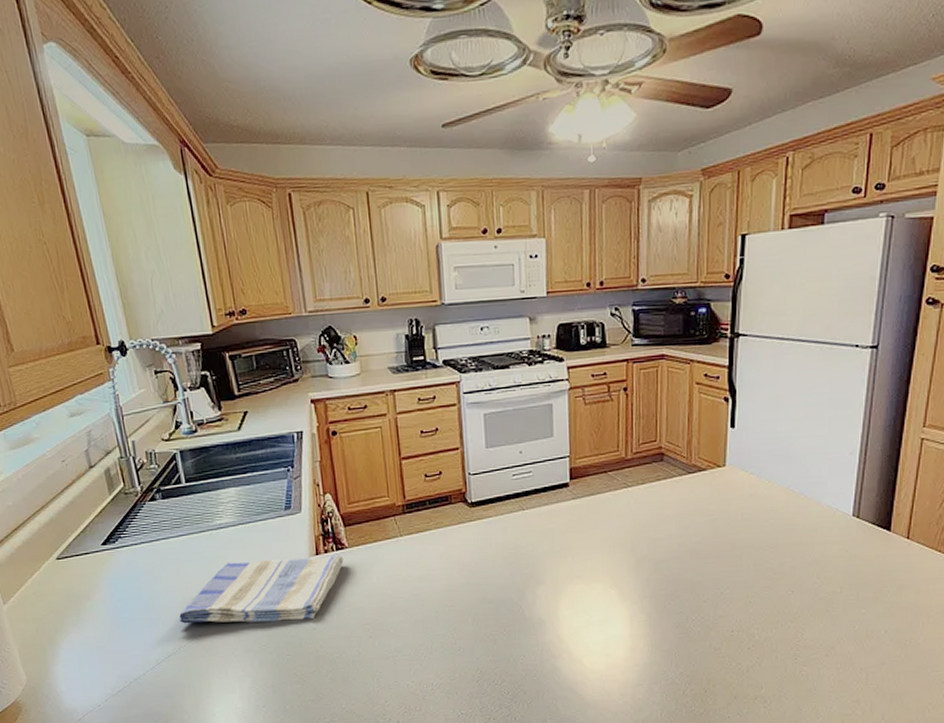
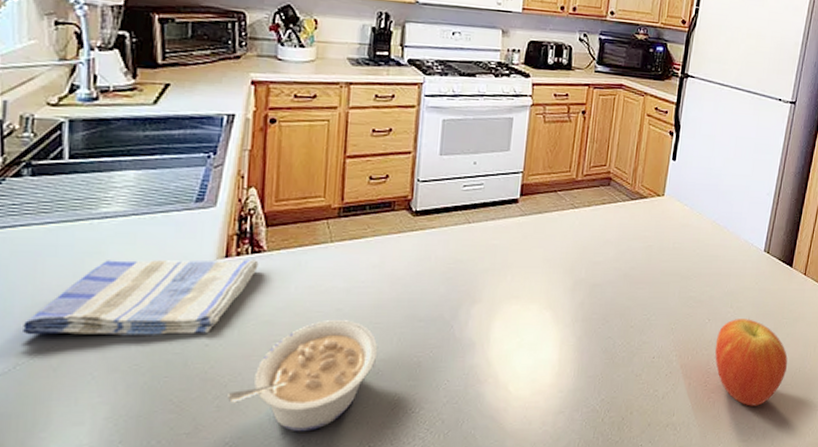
legume: none [338,604,456,700] -> present [227,320,377,432]
fruit: none [802,589,894,680] -> present [715,319,788,406]

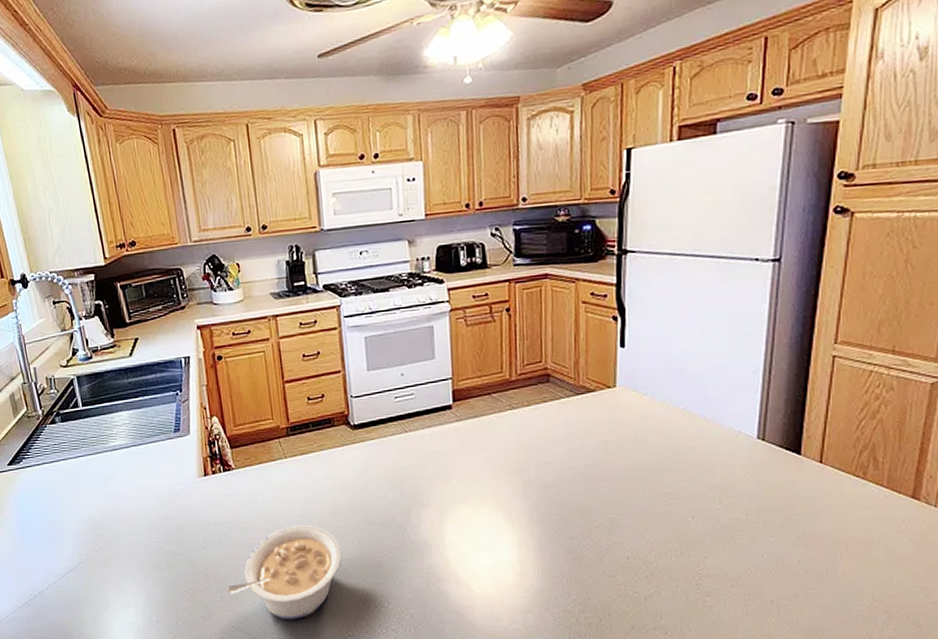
dish towel: present [23,260,259,336] -> none [78,477,231,541]
fruit: present [715,319,788,406] -> none [704,515,807,612]

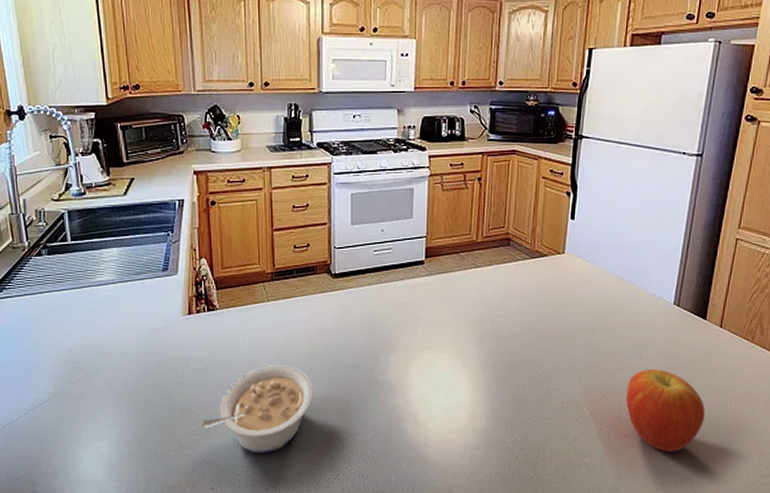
fruit: none [704,515,807,612] -> present [625,369,705,452]

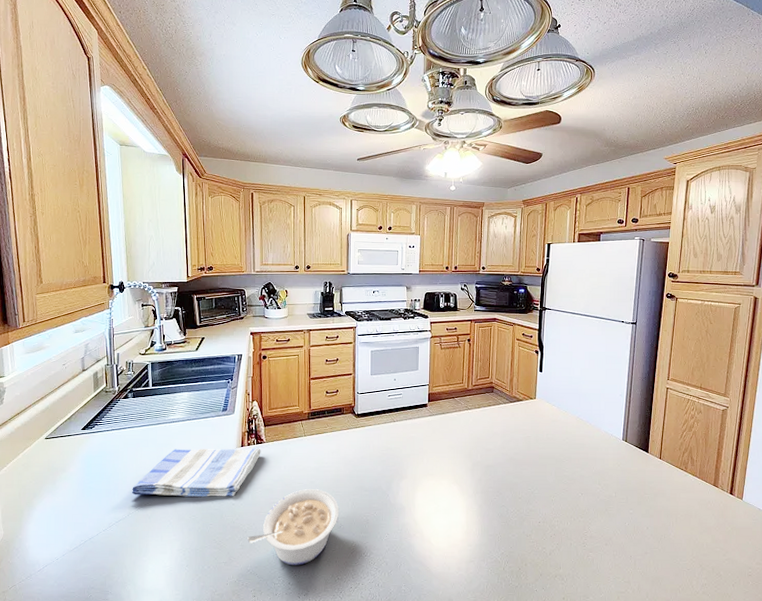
dish towel: none [56,316,214,375] -> present [132,448,261,497]
fruit: present [625,369,705,452] -> none [589,494,653,564]

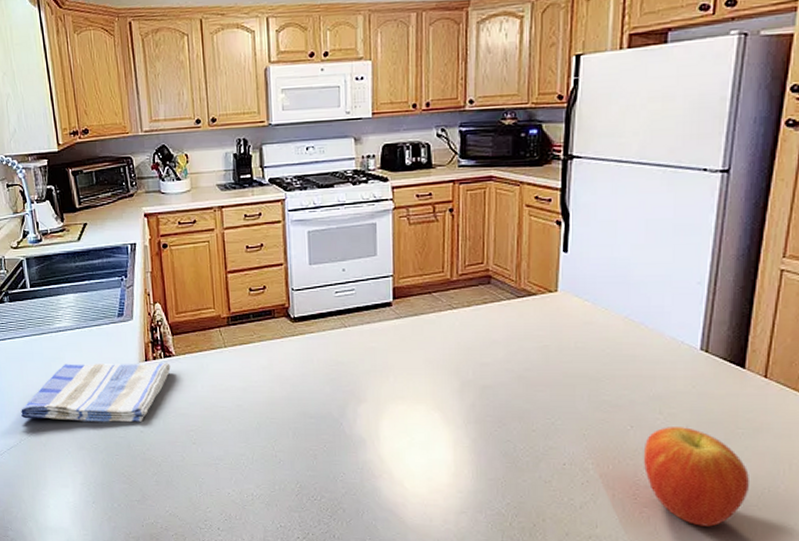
legume: present [247,489,339,566] -> none [162,415,276,508]
fruit: none [589,494,653,564] -> present [643,427,749,527]

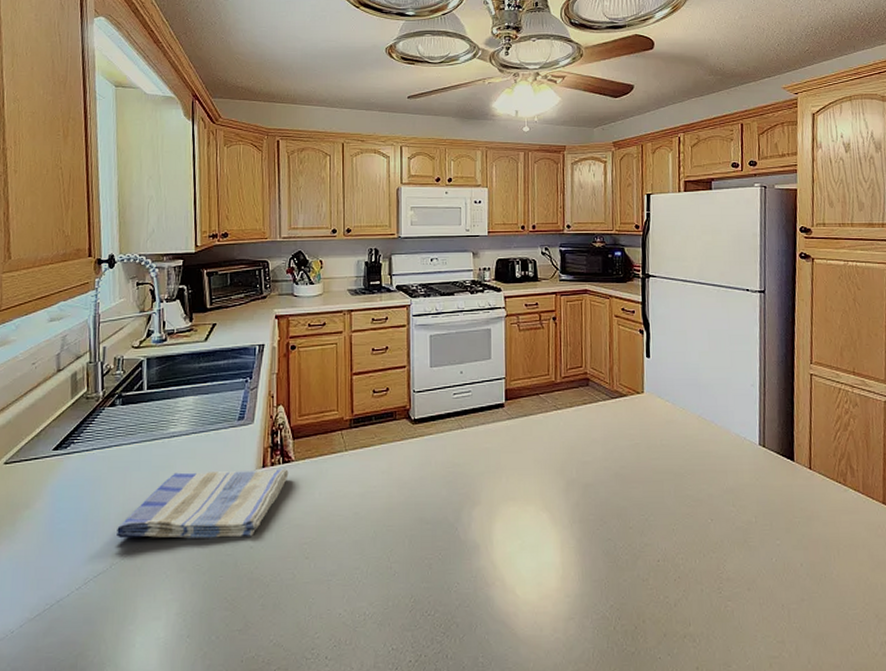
fruit: present [643,427,749,527] -> none [723,518,810,617]

